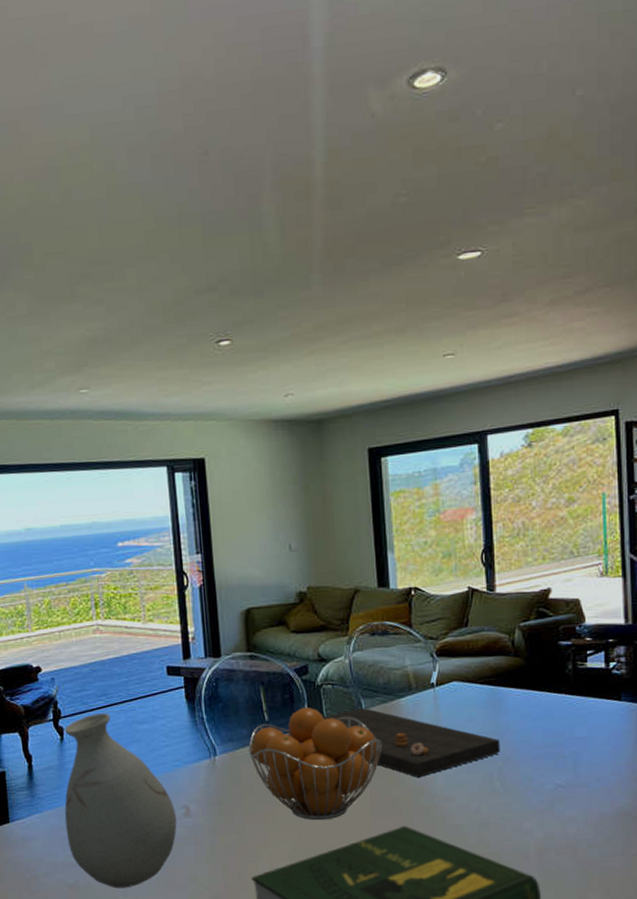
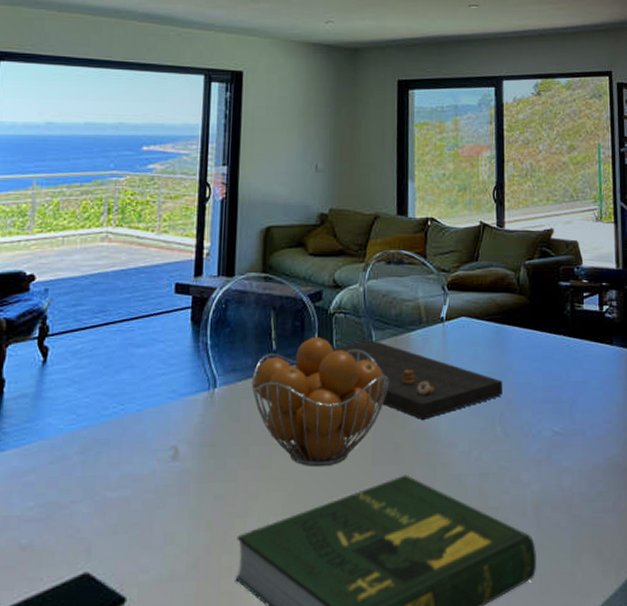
vase: present [64,713,177,889] -> none [29,333,163,551]

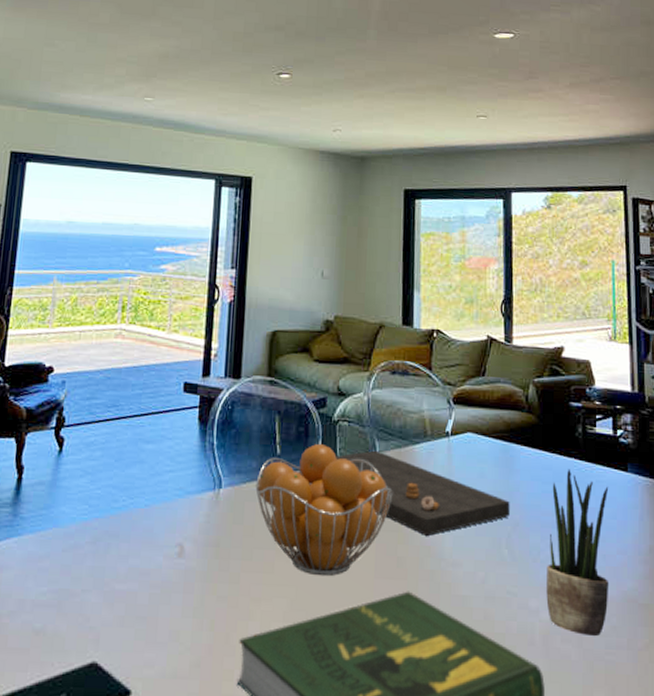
potted plant: none [537,346,596,502] -> present [546,468,609,636]

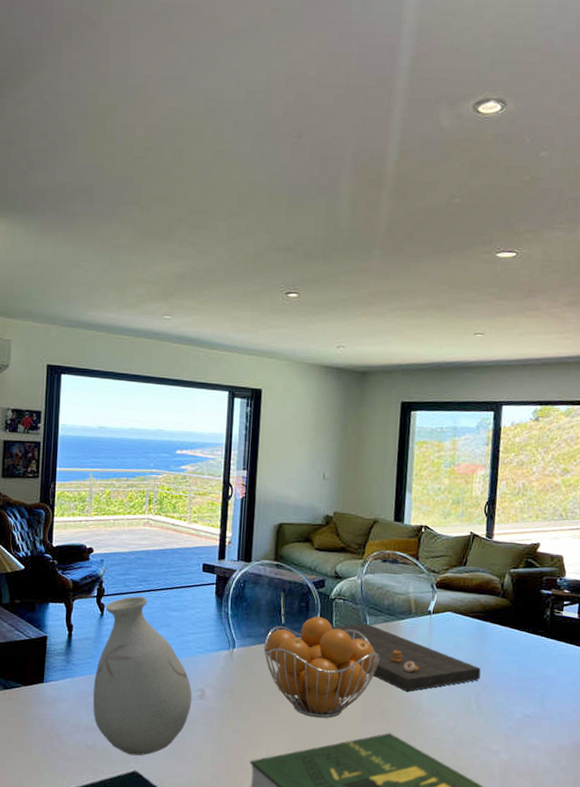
vase: none [43,426,169,640] -> present [92,596,192,756]
potted plant: present [546,468,609,636] -> none [506,644,570,774]

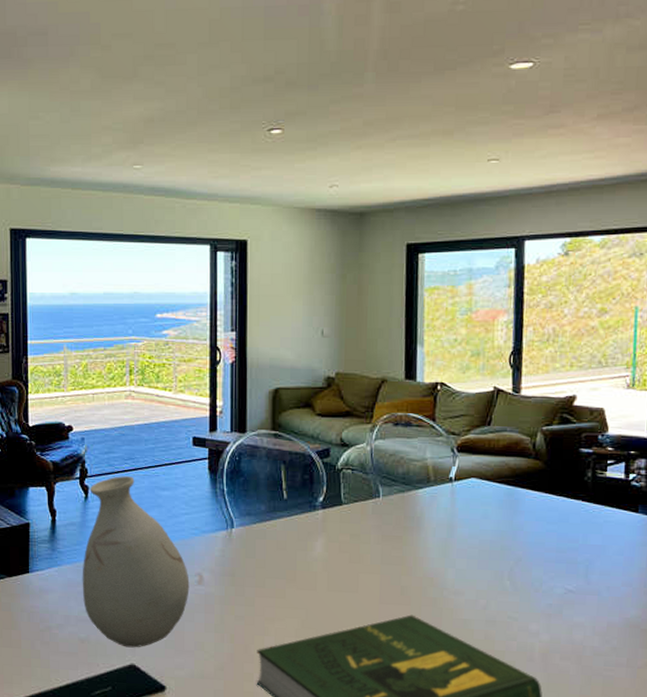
fruit basket: present [263,617,380,718] -> none [265,490,396,602]
cutting board: present [300,623,481,692] -> none [306,494,513,569]

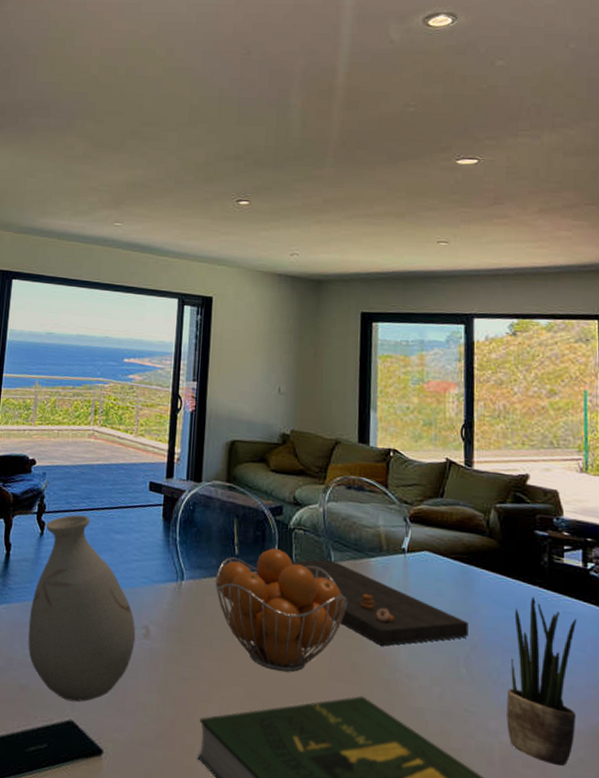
fruit basket: none [265,490,396,602] -> present [215,548,348,673]
cutting board: none [306,494,513,569] -> present [256,559,469,646]
potted plant: none [547,510,617,655] -> present [506,596,577,766]

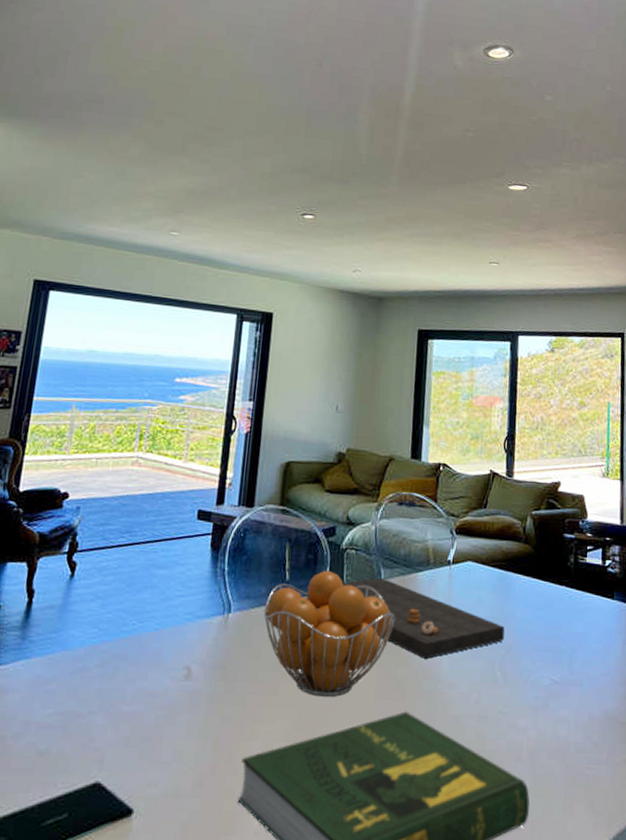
vase: present [28,514,136,702] -> none [49,551,176,761]
potted plant: present [506,596,577,766] -> none [534,596,596,752]

